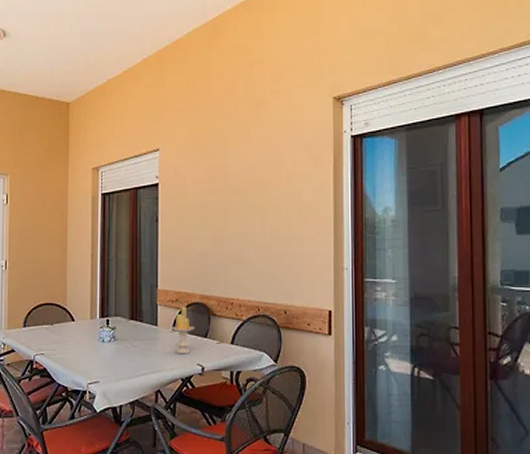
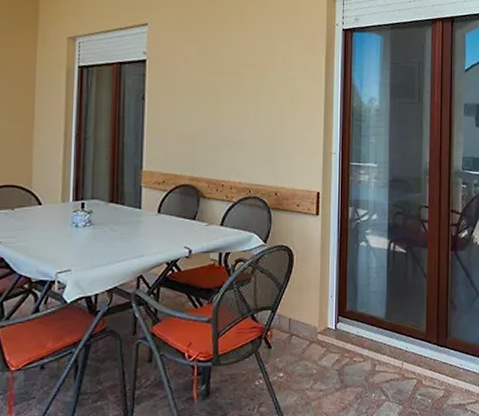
candle: present [170,306,196,354] -> none [156,188,183,238]

